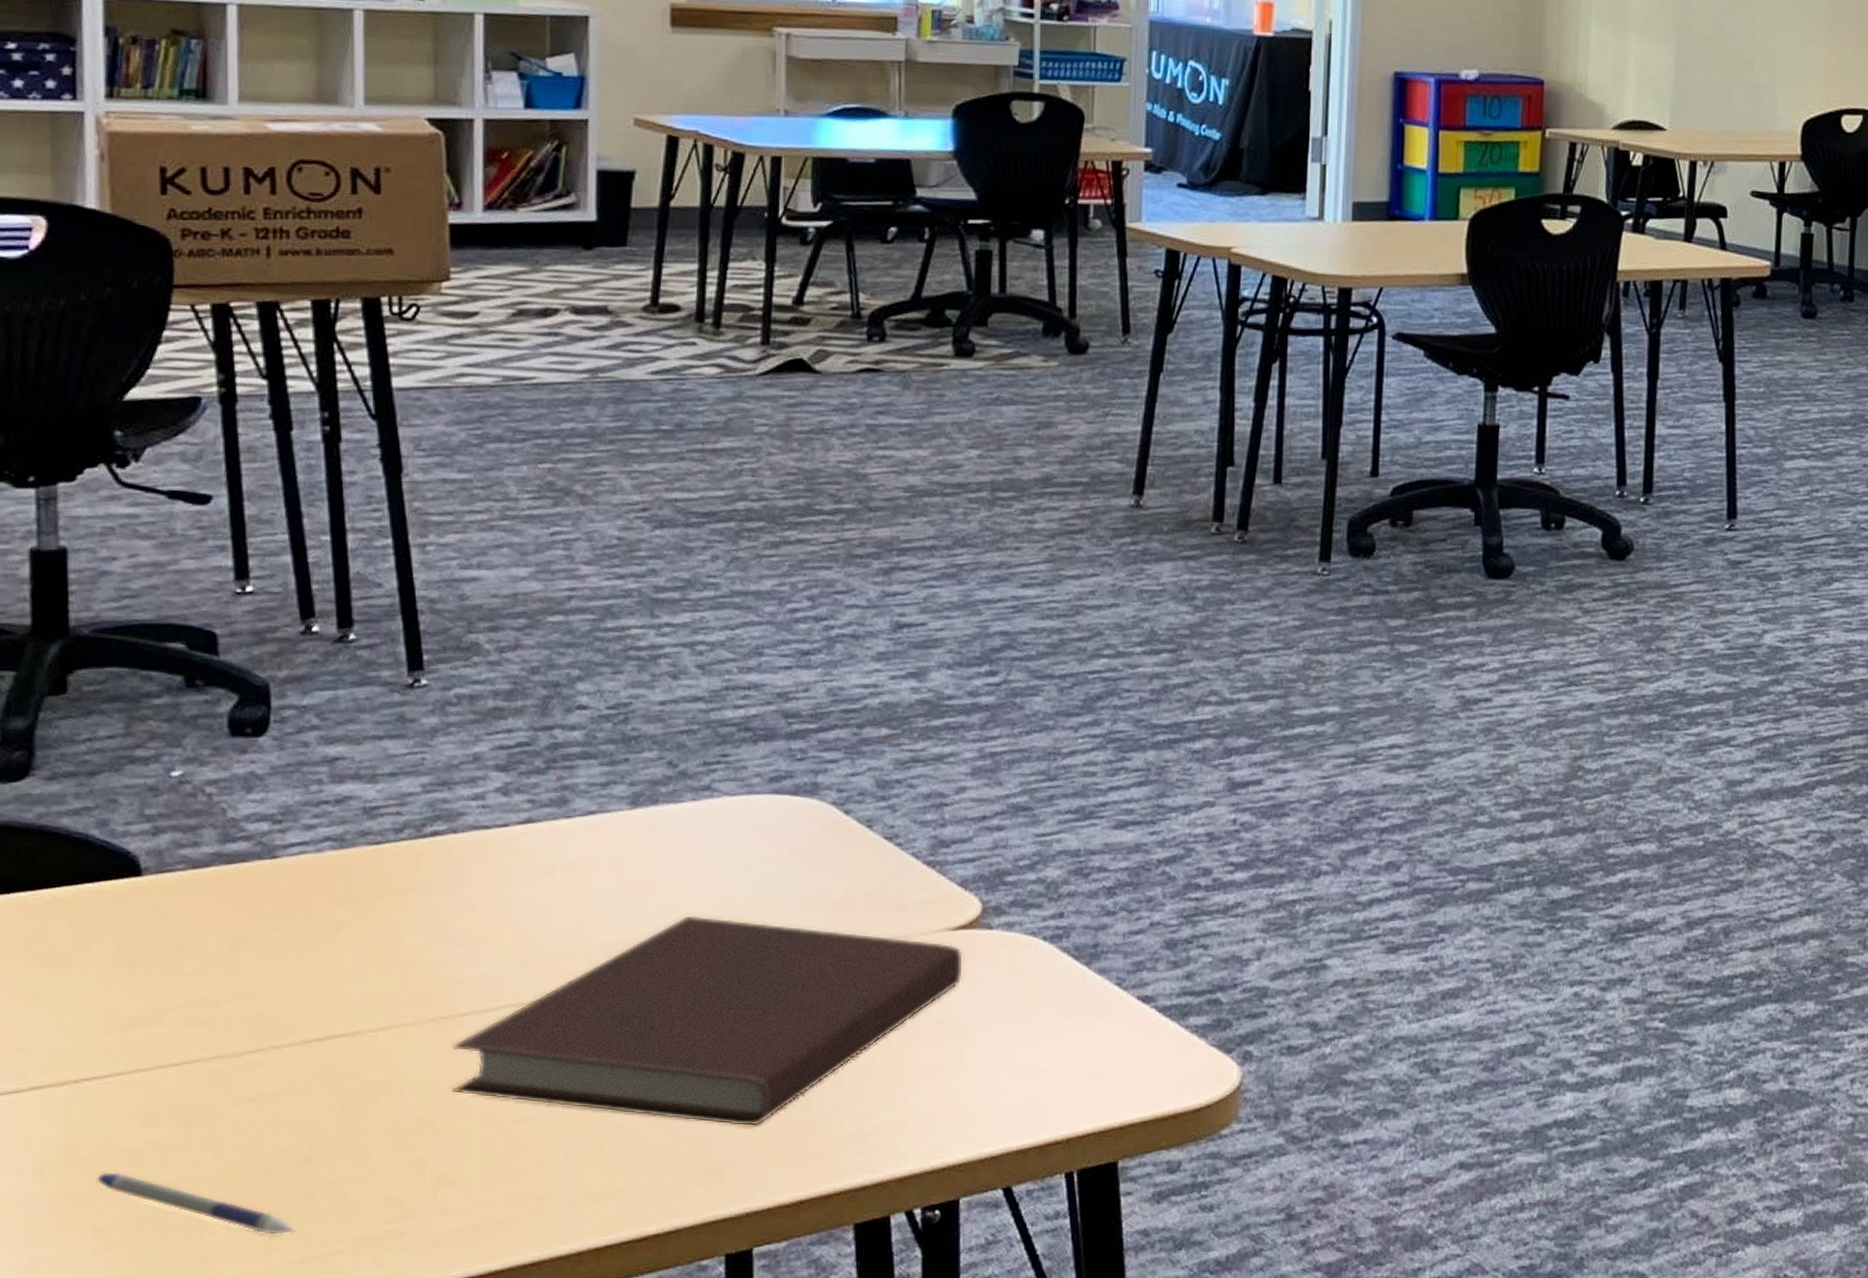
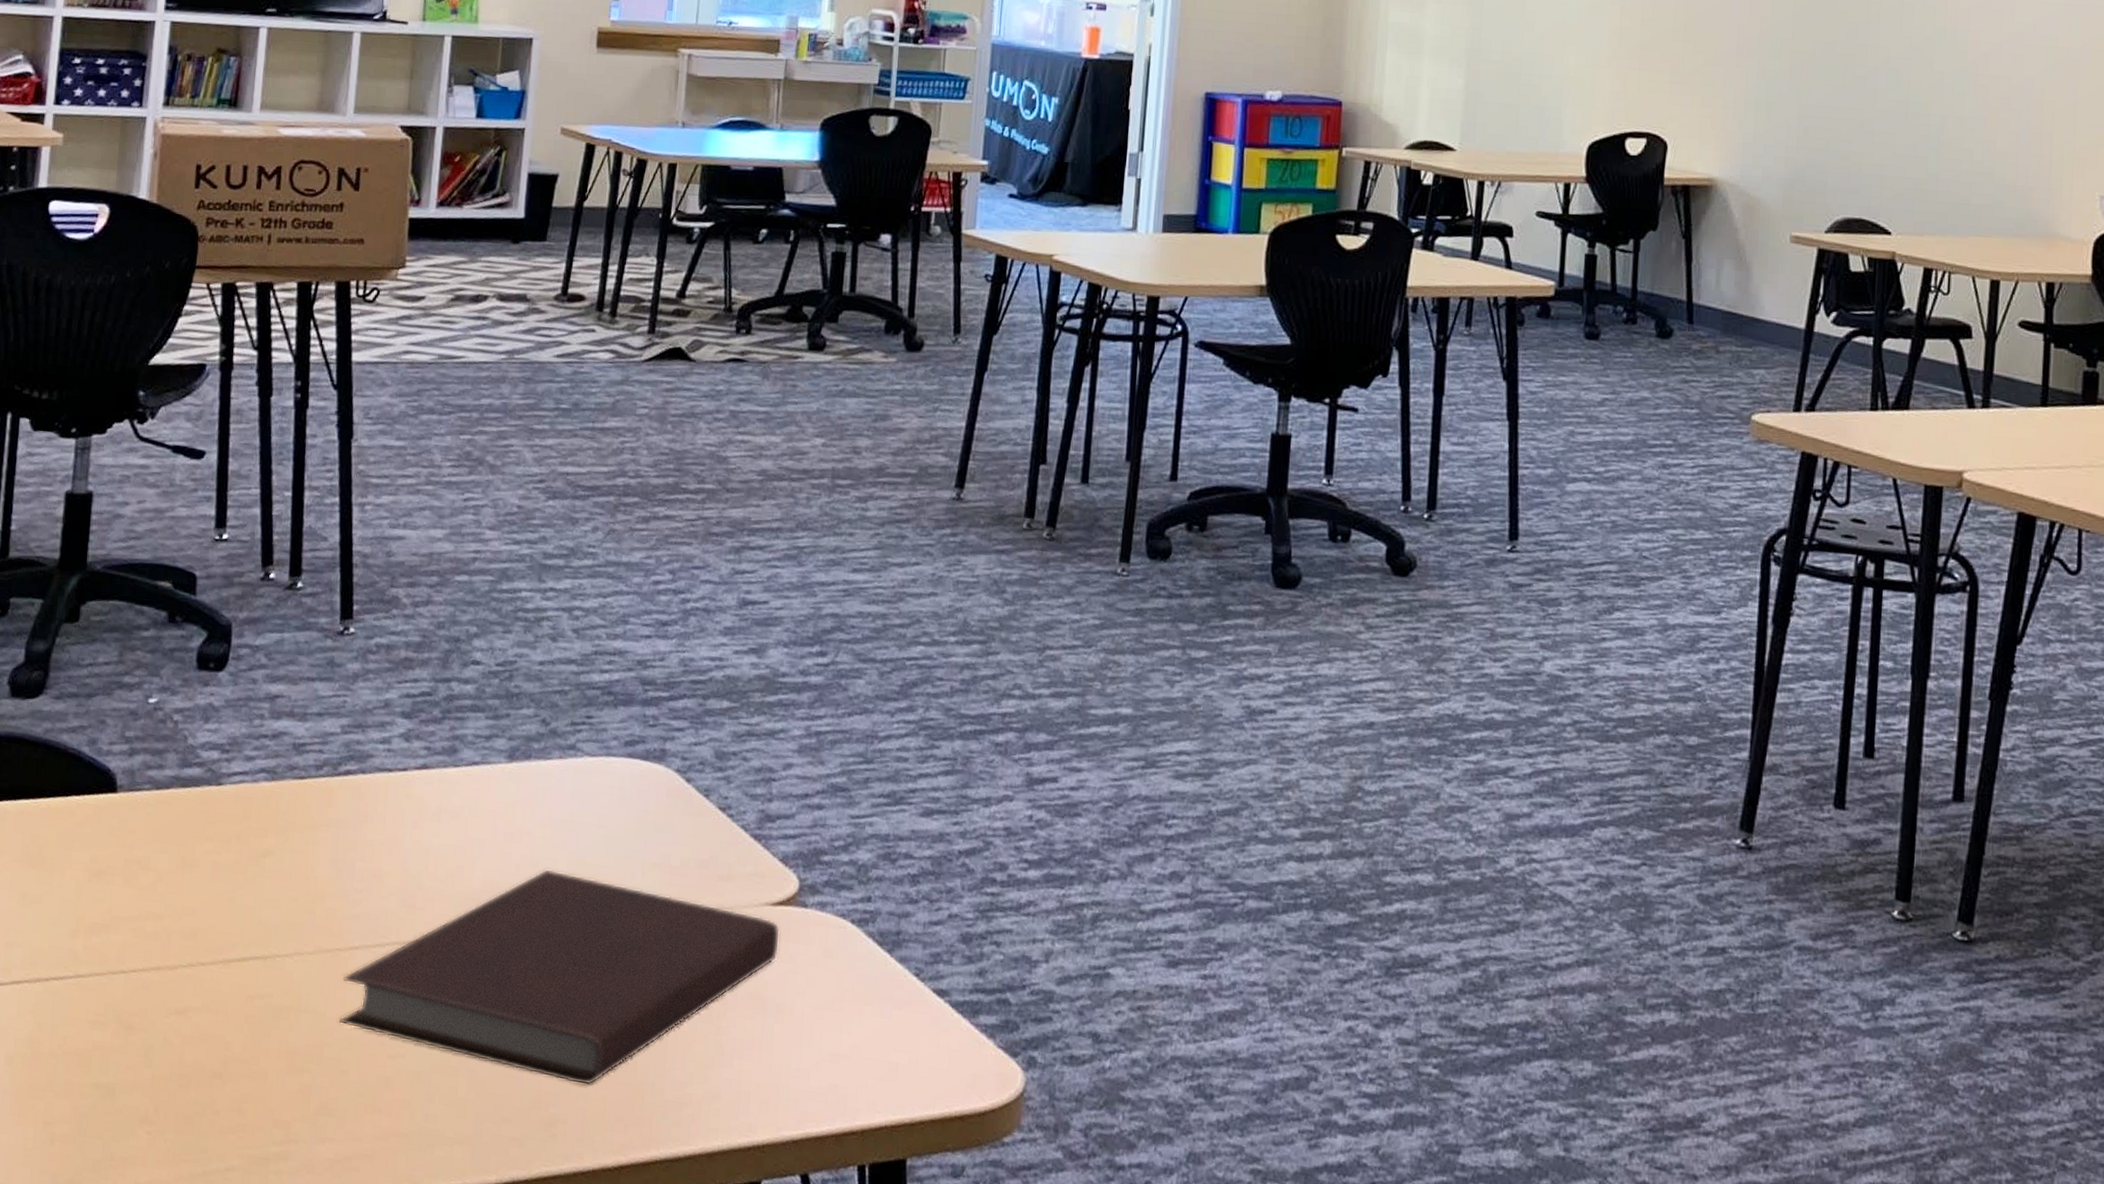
pen: present [97,1172,297,1236] -> none [52,1067,202,1147]

